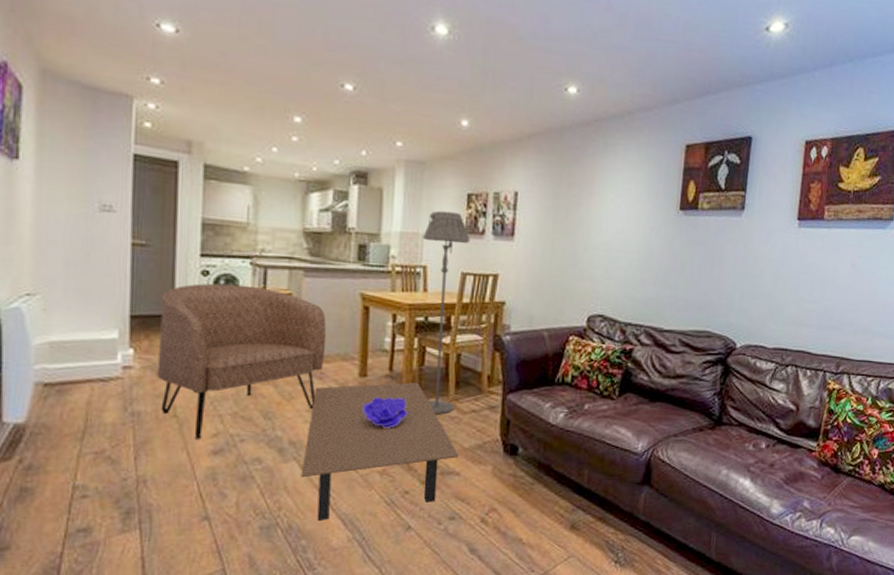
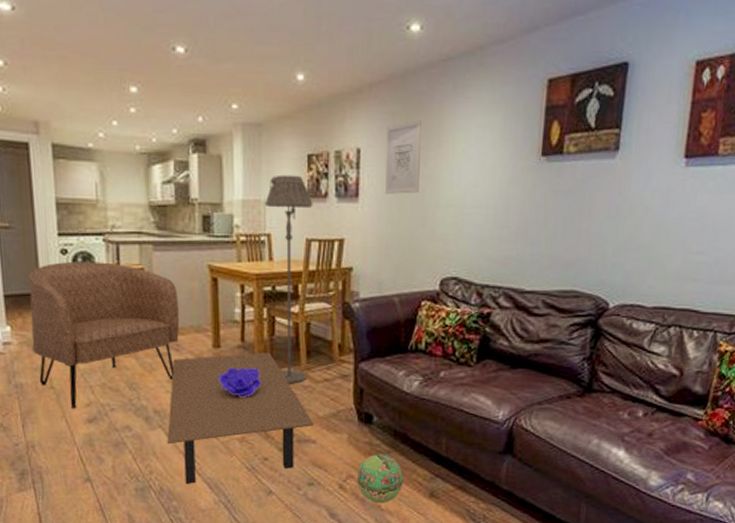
ball: none [499,485,546,537] -> present [357,453,403,504]
wall art: none [540,171,575,236] -> present [385,121,422,194]

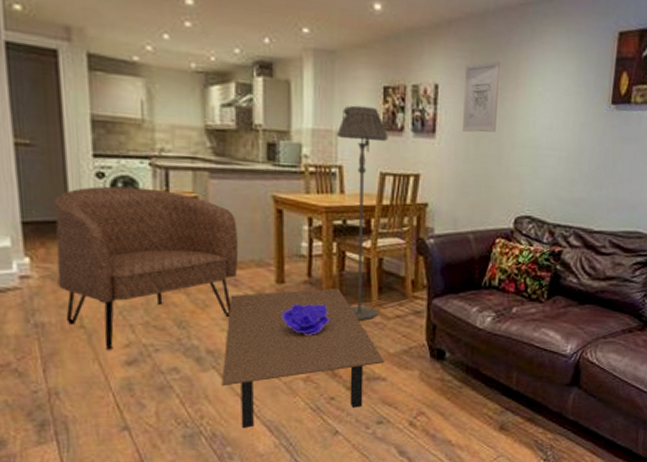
ball: present [357,453,403,504] -> none [428,389,474,439]

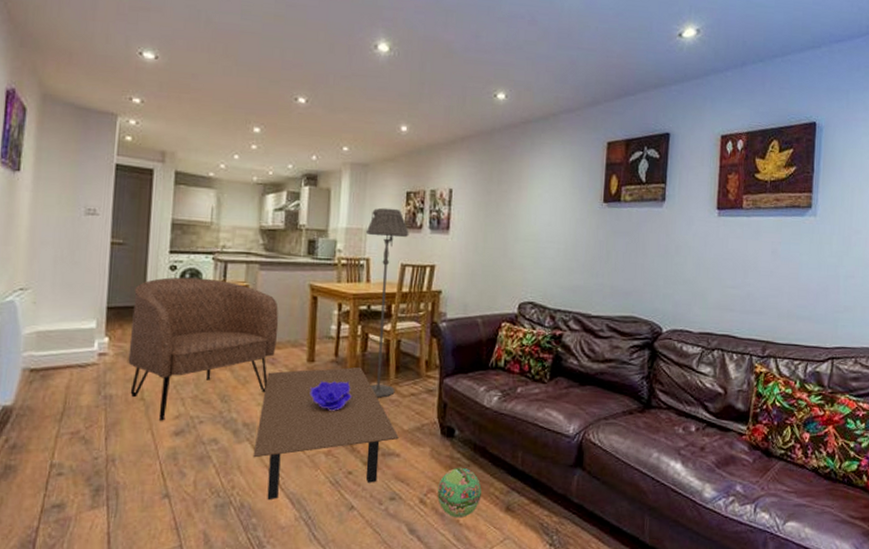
ball: none [428,389,474,439] -> present [437,467,482,518]
wall art: present [463,61,500,133] -> none [473,169,505,229]

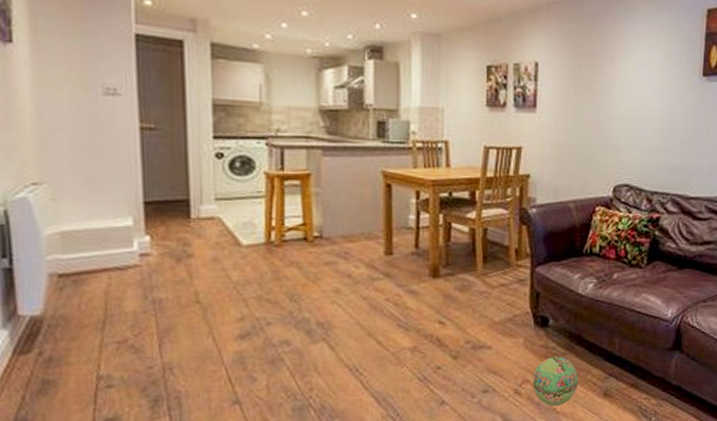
armchair: present [128,277,279,421] -> none [175,165,349,324]
coffee table: present [253,366,399,499] -> none [331,258,490,399]
decorative bowl: present [310,381,353,411] -> none [390,275,438,305]
floor lamp: present [366,207,409,398] -> none [443,84,492,290]

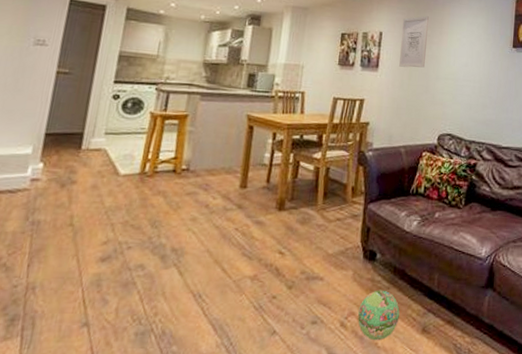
wall art: none [562,39,596,106] -> present [399,16,429,68]

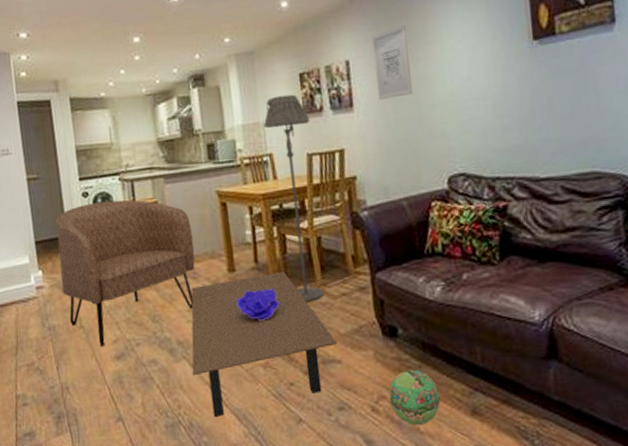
armchair: none [59,105,216,247] -> present [55,200,195,346]
coffee table: none [179,193,324,326] -> present [191,271,337,417]
decorative bowl: none [240,206,282,236] -> present [236,288,281,321]
floor lamp: none [298,46,342,223] -> present [264,94,325,302]

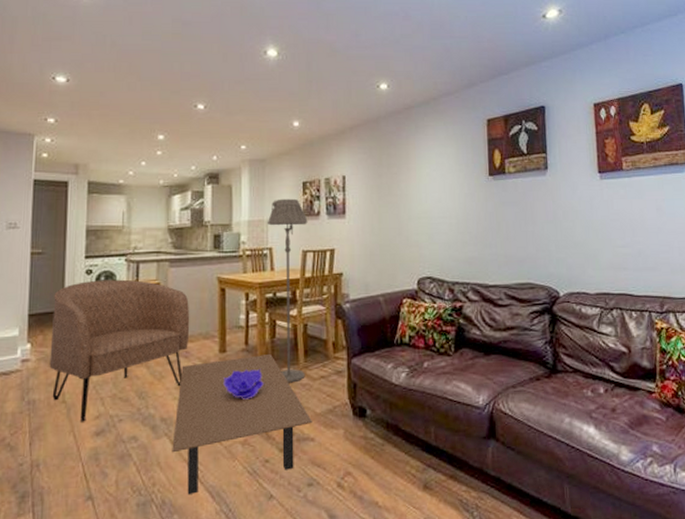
wall art: present [372,25,412,100] -> none [366,153,394,210]
ball: present [389,369,441,426] -> none [354,447,398,501]

